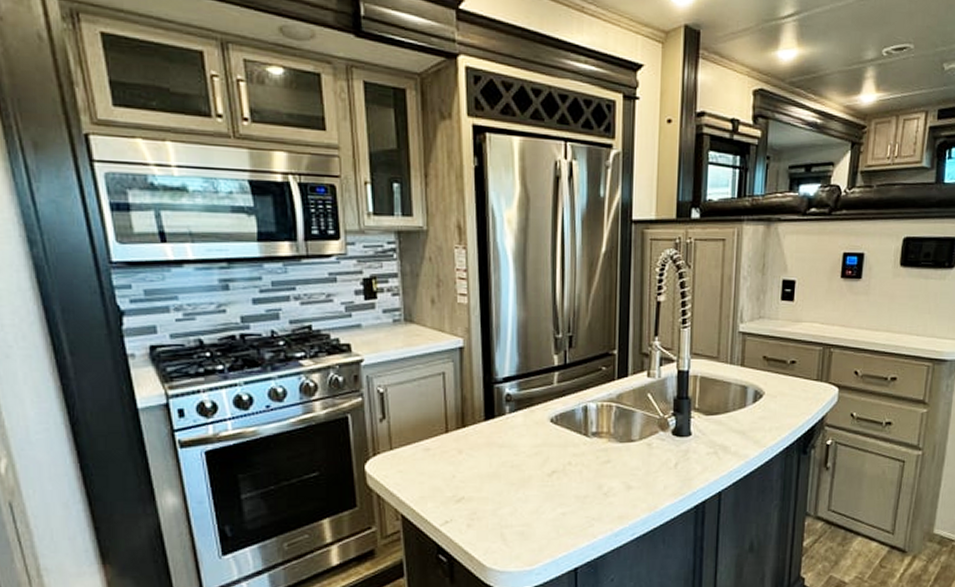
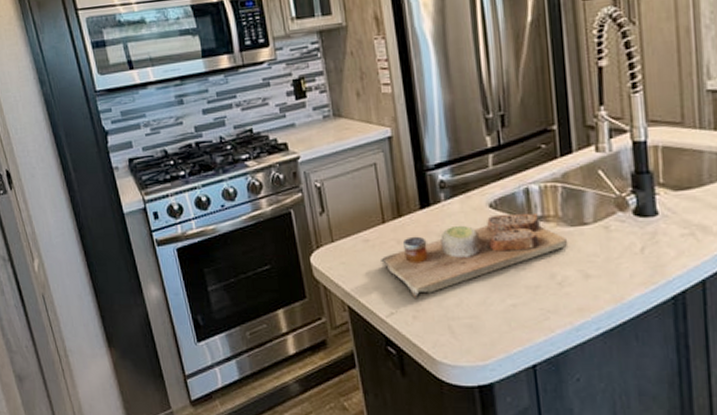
cutting board: none [440,429,615,507] -> present [381,213,567,298]

